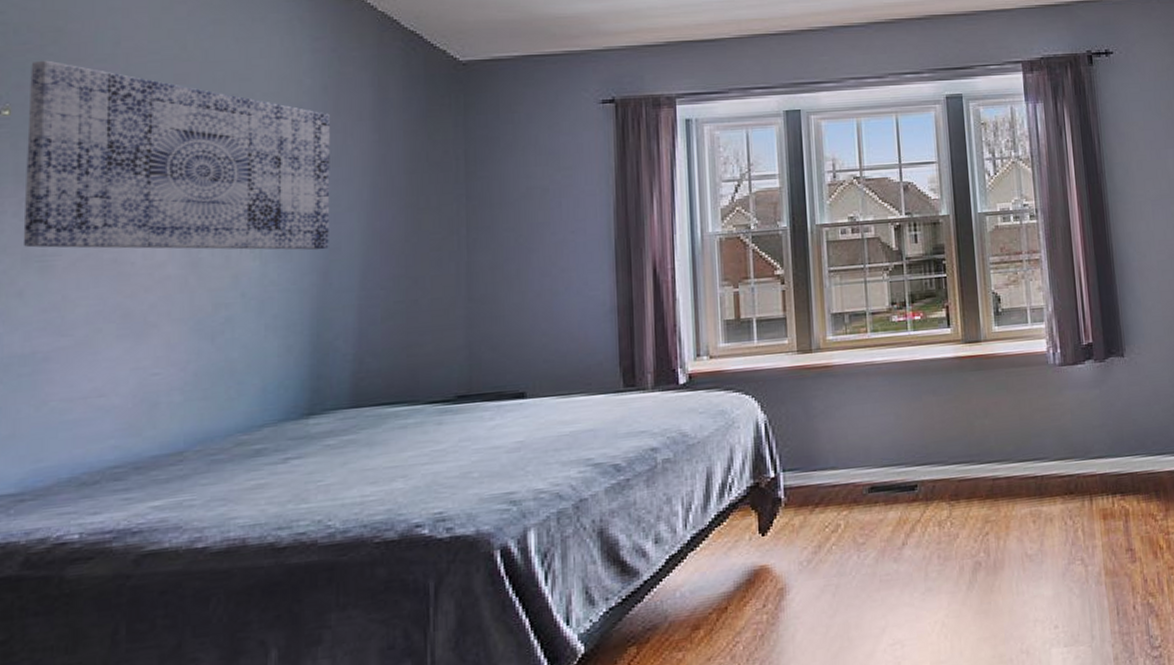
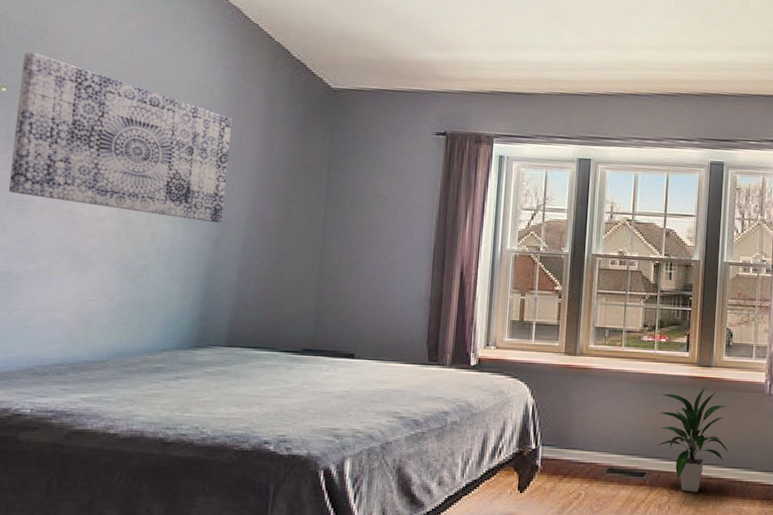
indoor plant: none [924,367,1015,500] -> present [658,387,728,492]

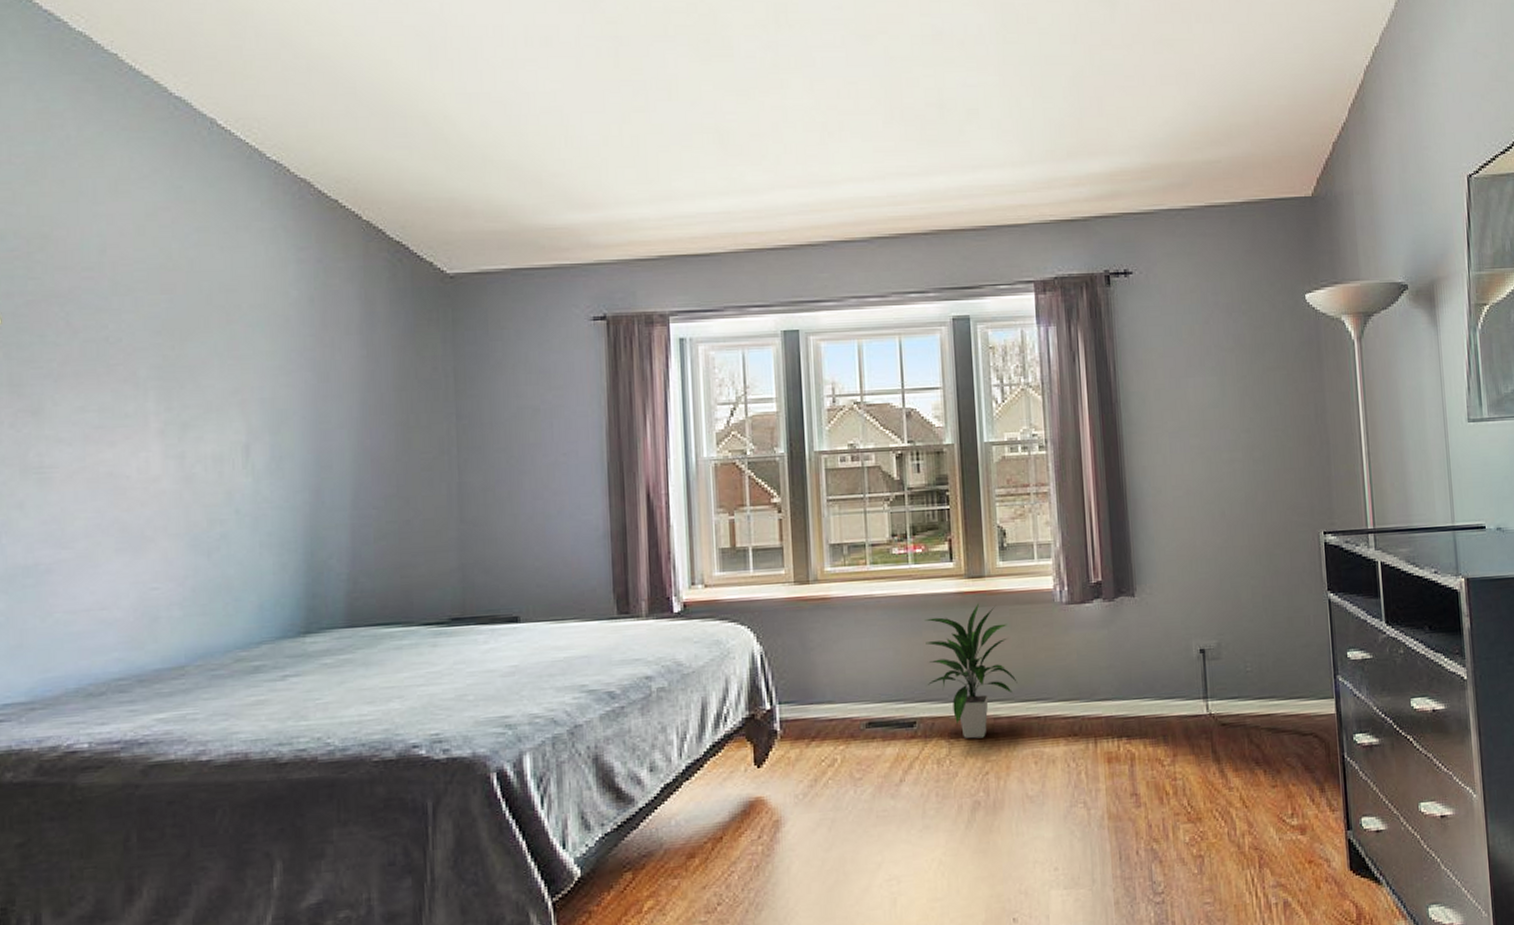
wall art: present [8,52,232,223] -> none [19,268,320,468]

